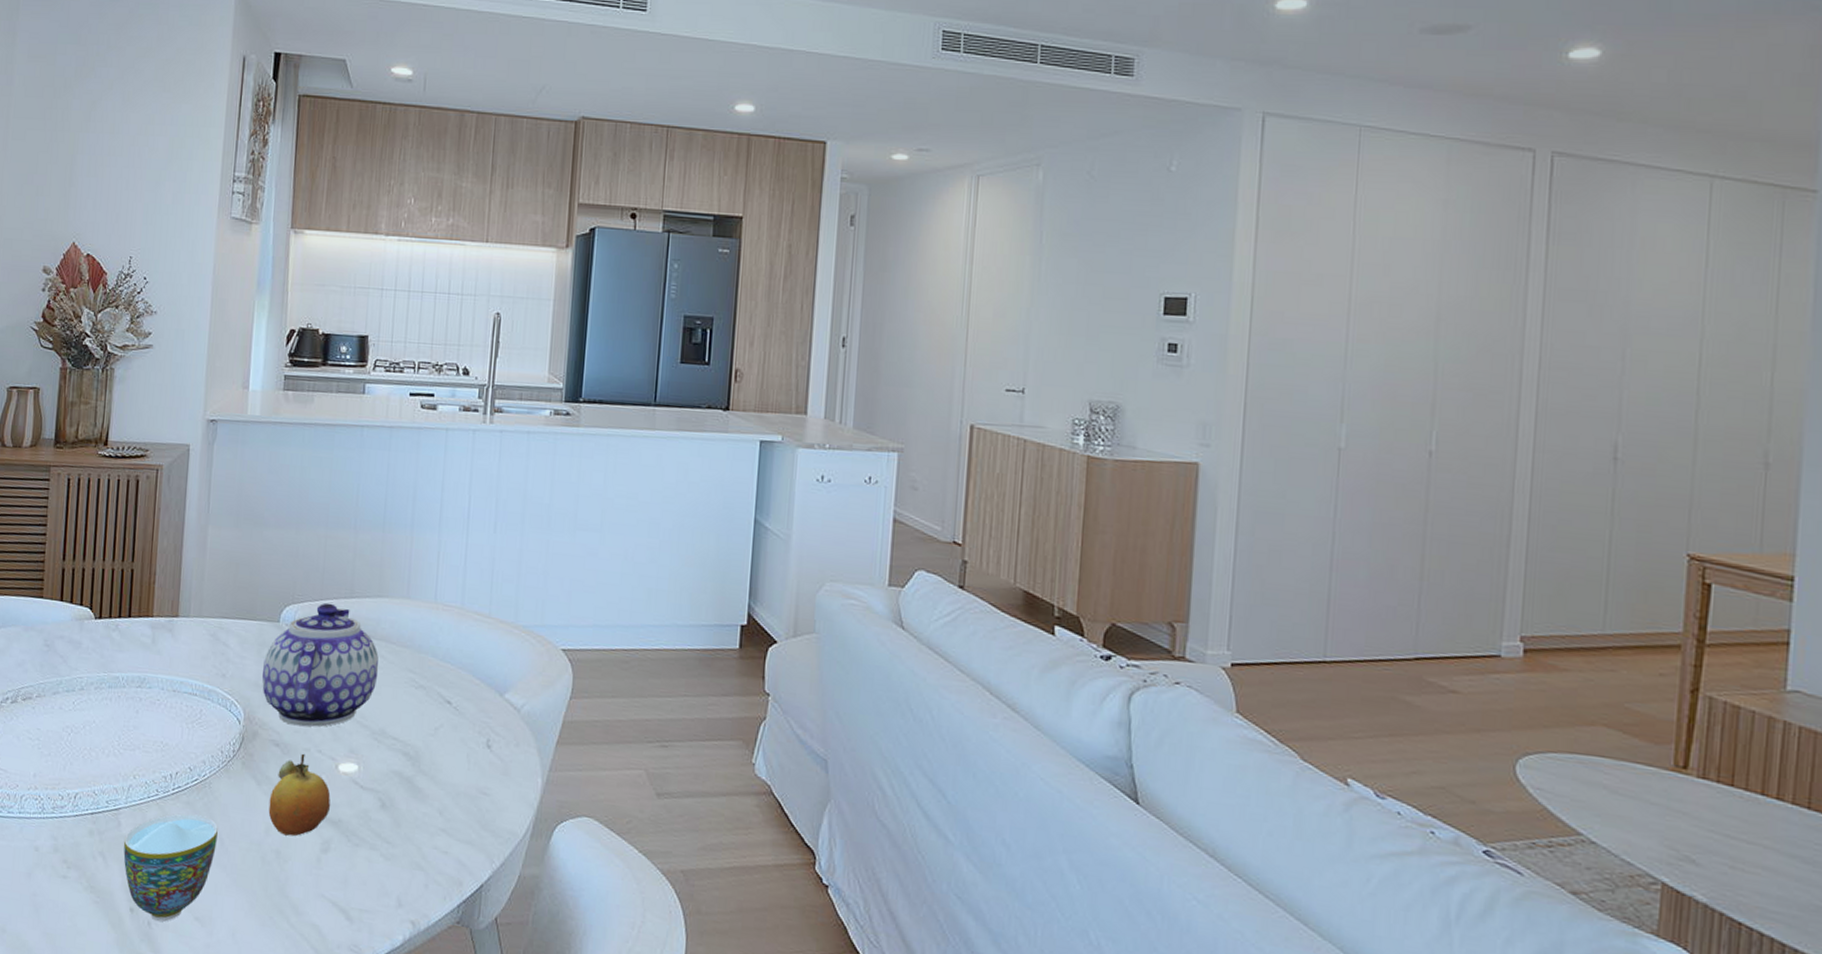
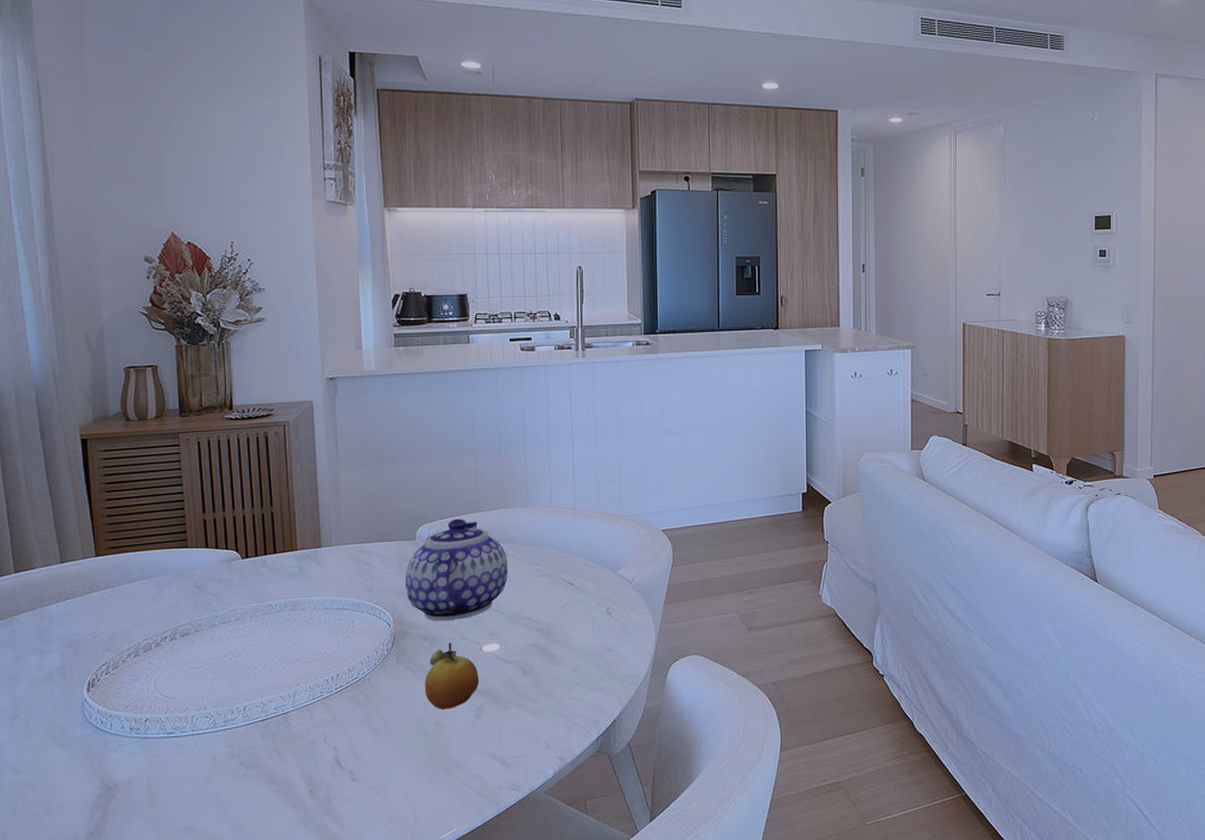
teacup: present [123,813,218,922] -> none [295,706,382,796]

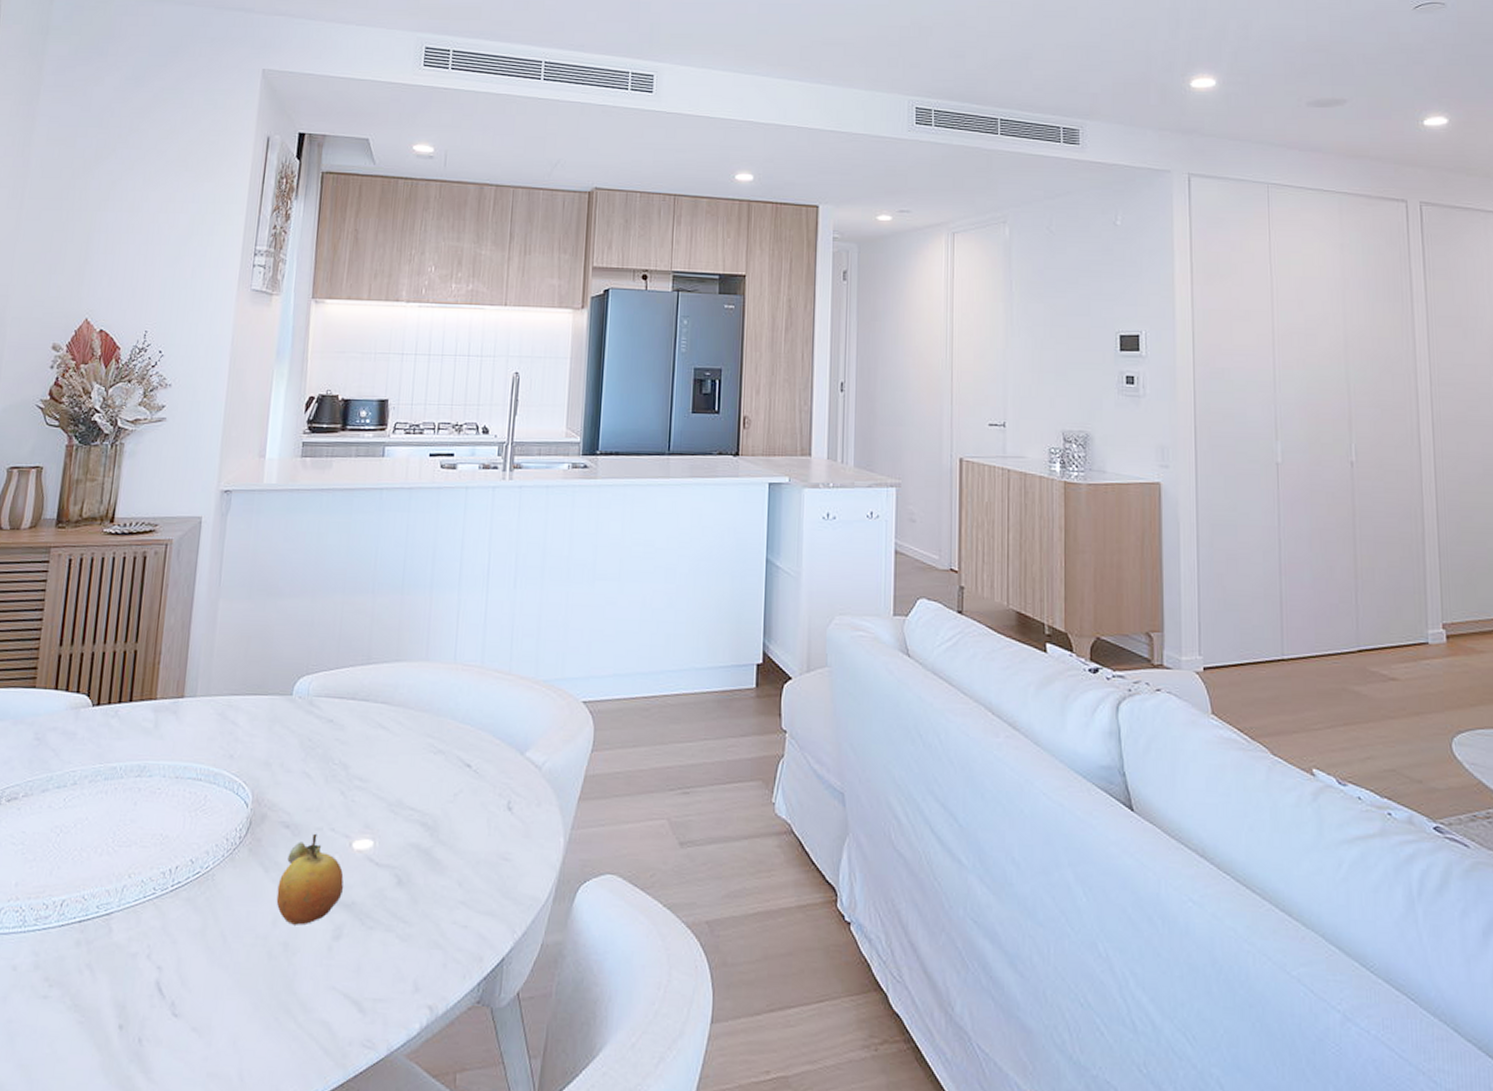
teapot: present [404,519,509,621] -> none [272,671,396,805]

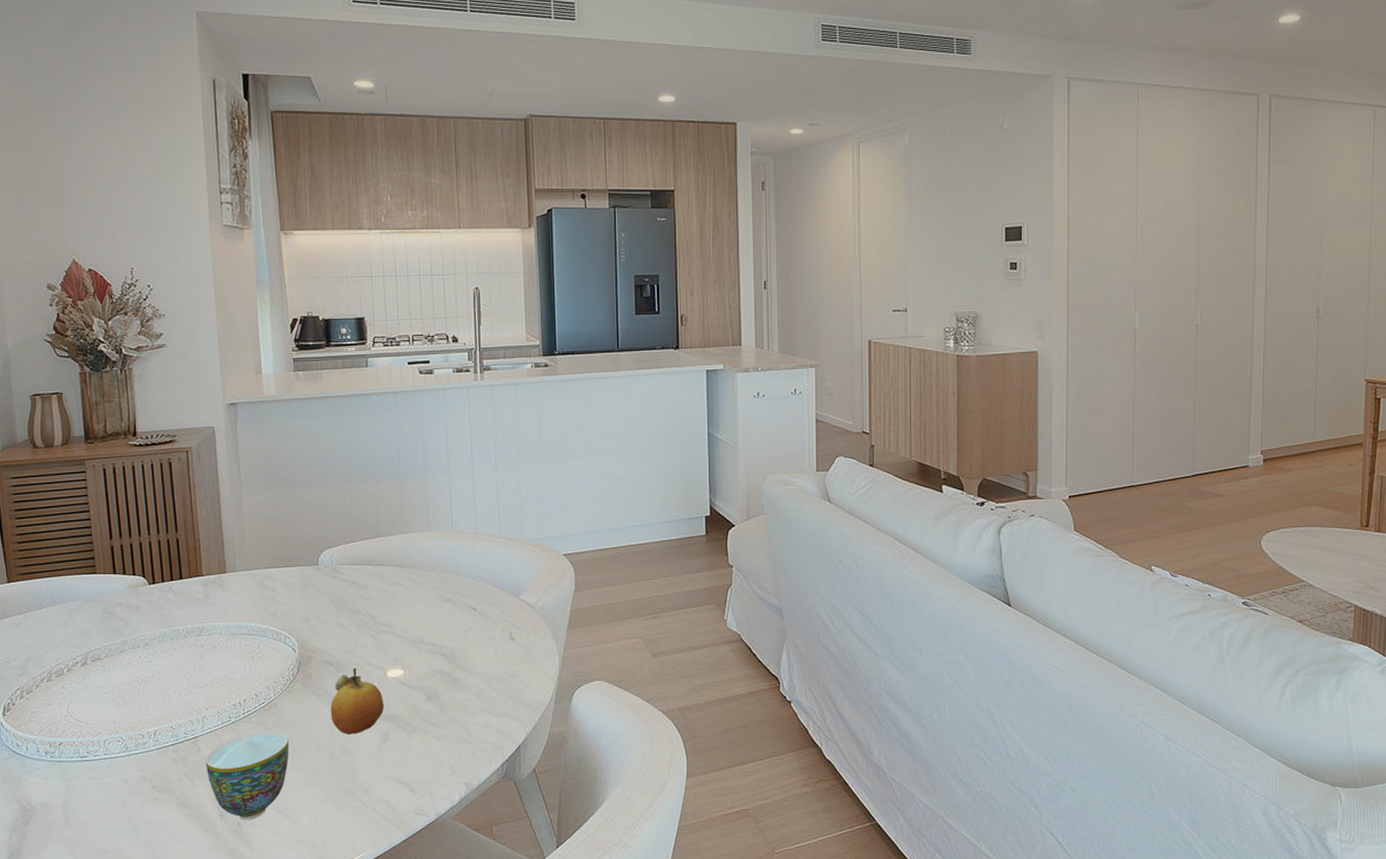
teacup: none [113,911,221,1037] -> present [205,731,289,820]

